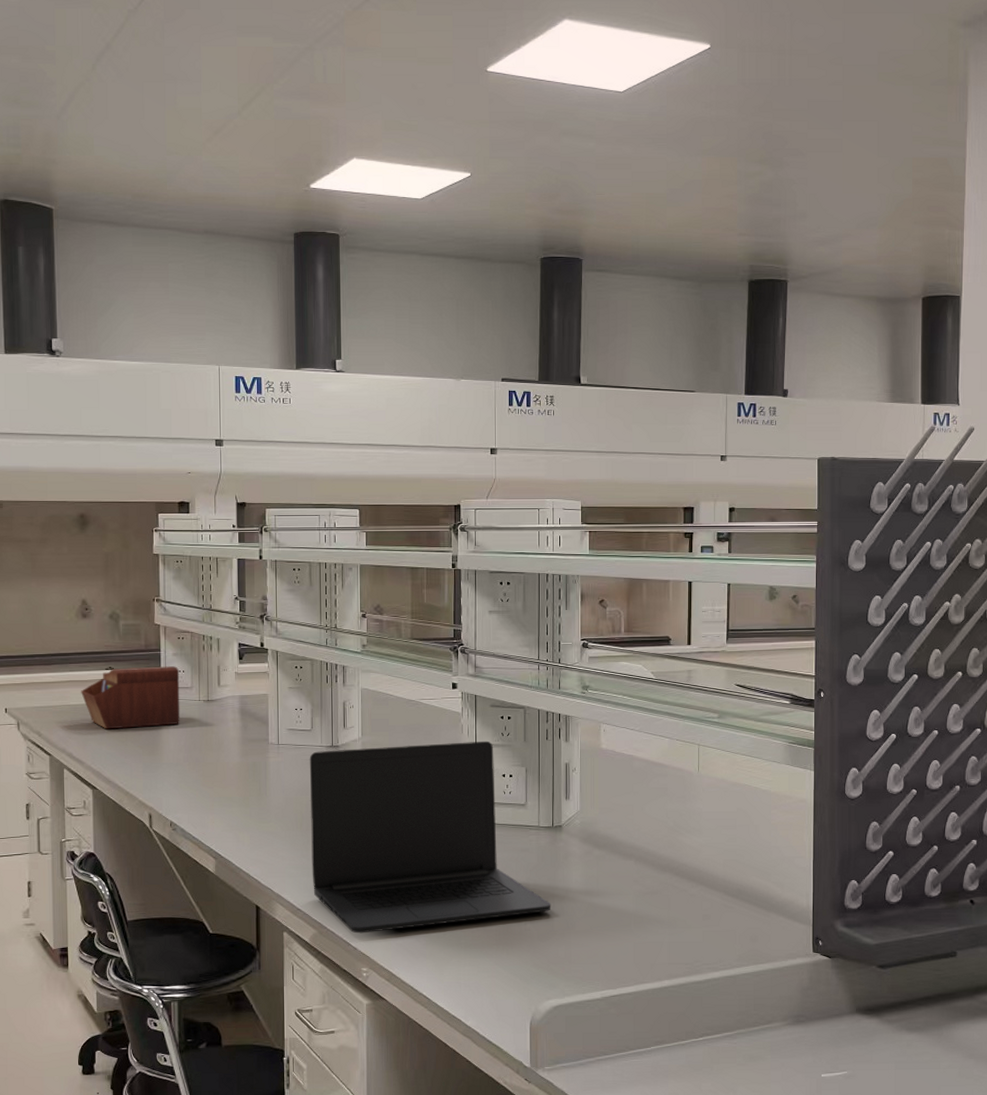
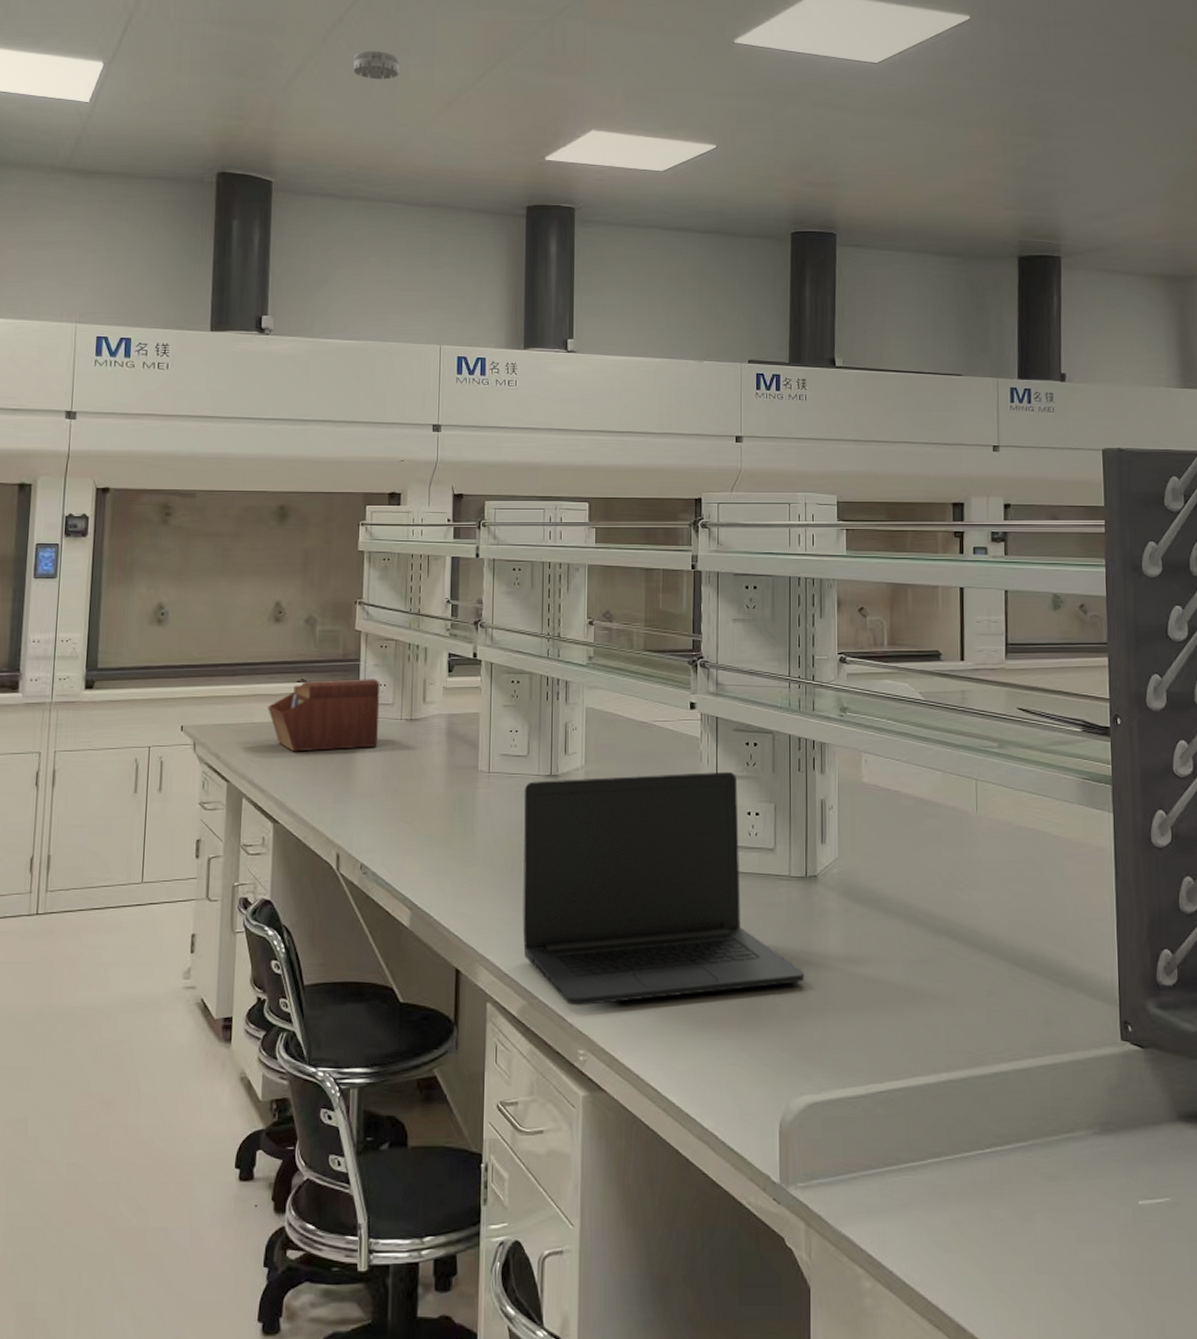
smoke detector: none [123,78,168,108] -> present [353,51,400,80]

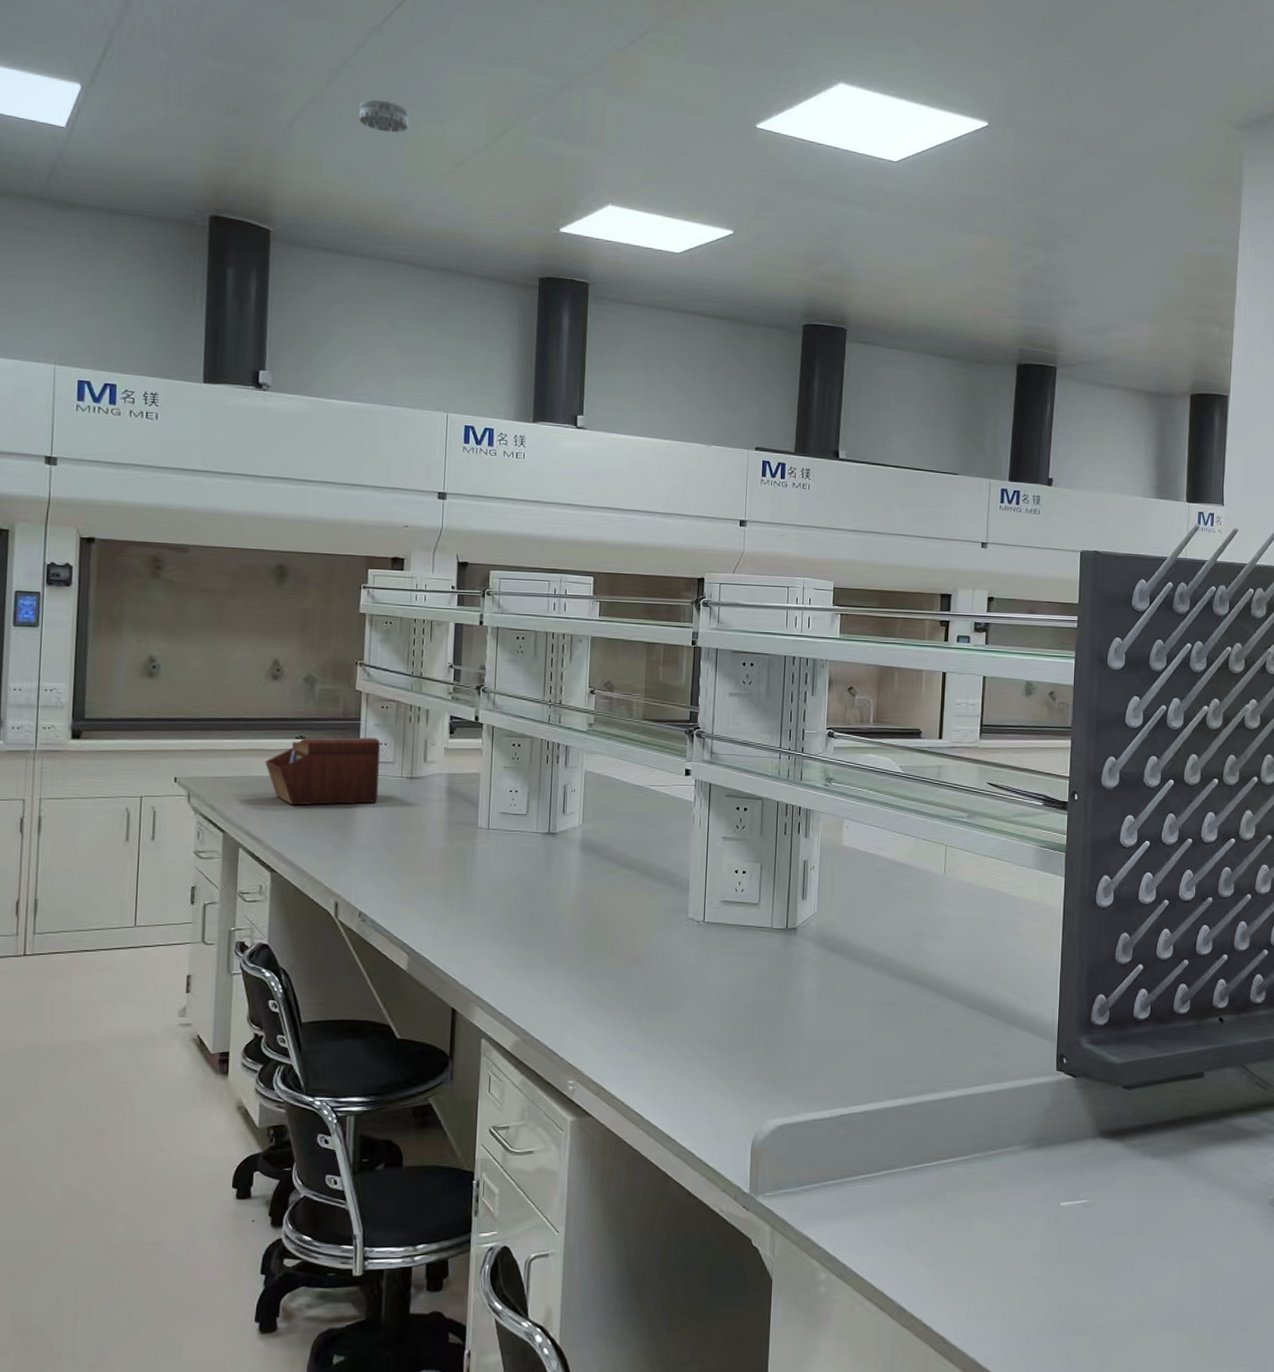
laptop: present [522,771,805,1006] -> none [517,833,781,1042]

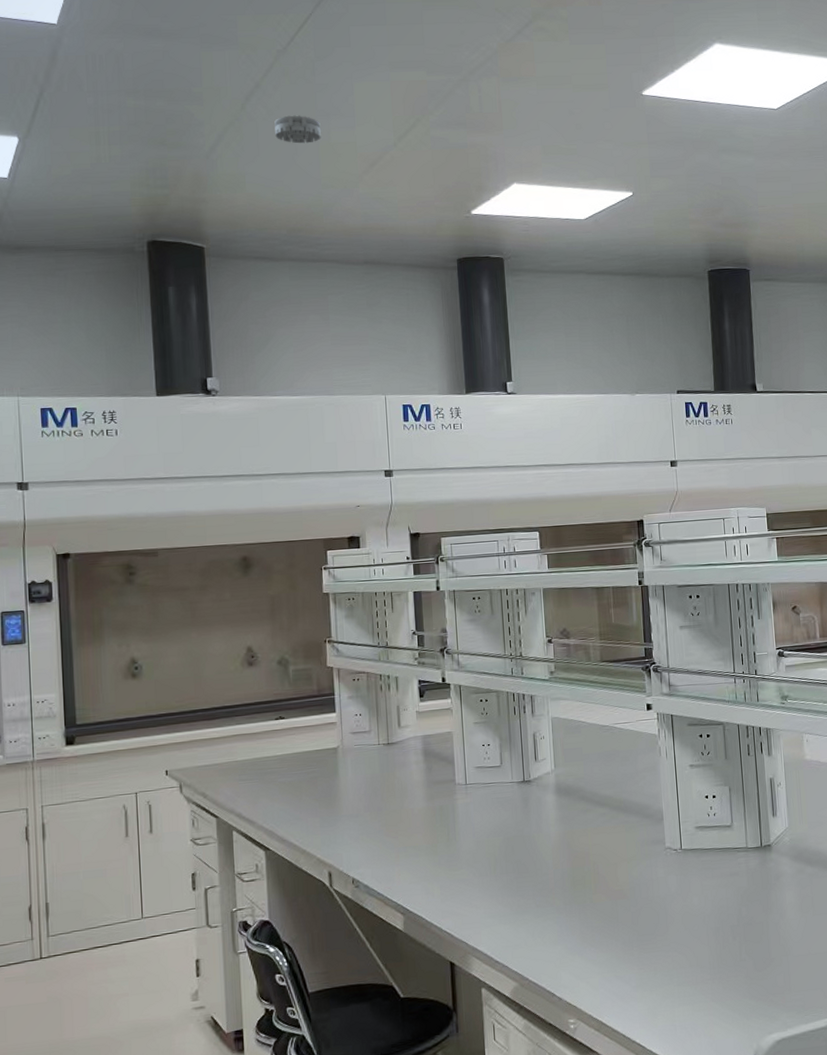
sewing box: present [265,737,381,806] -> none [249,710,359,784]

